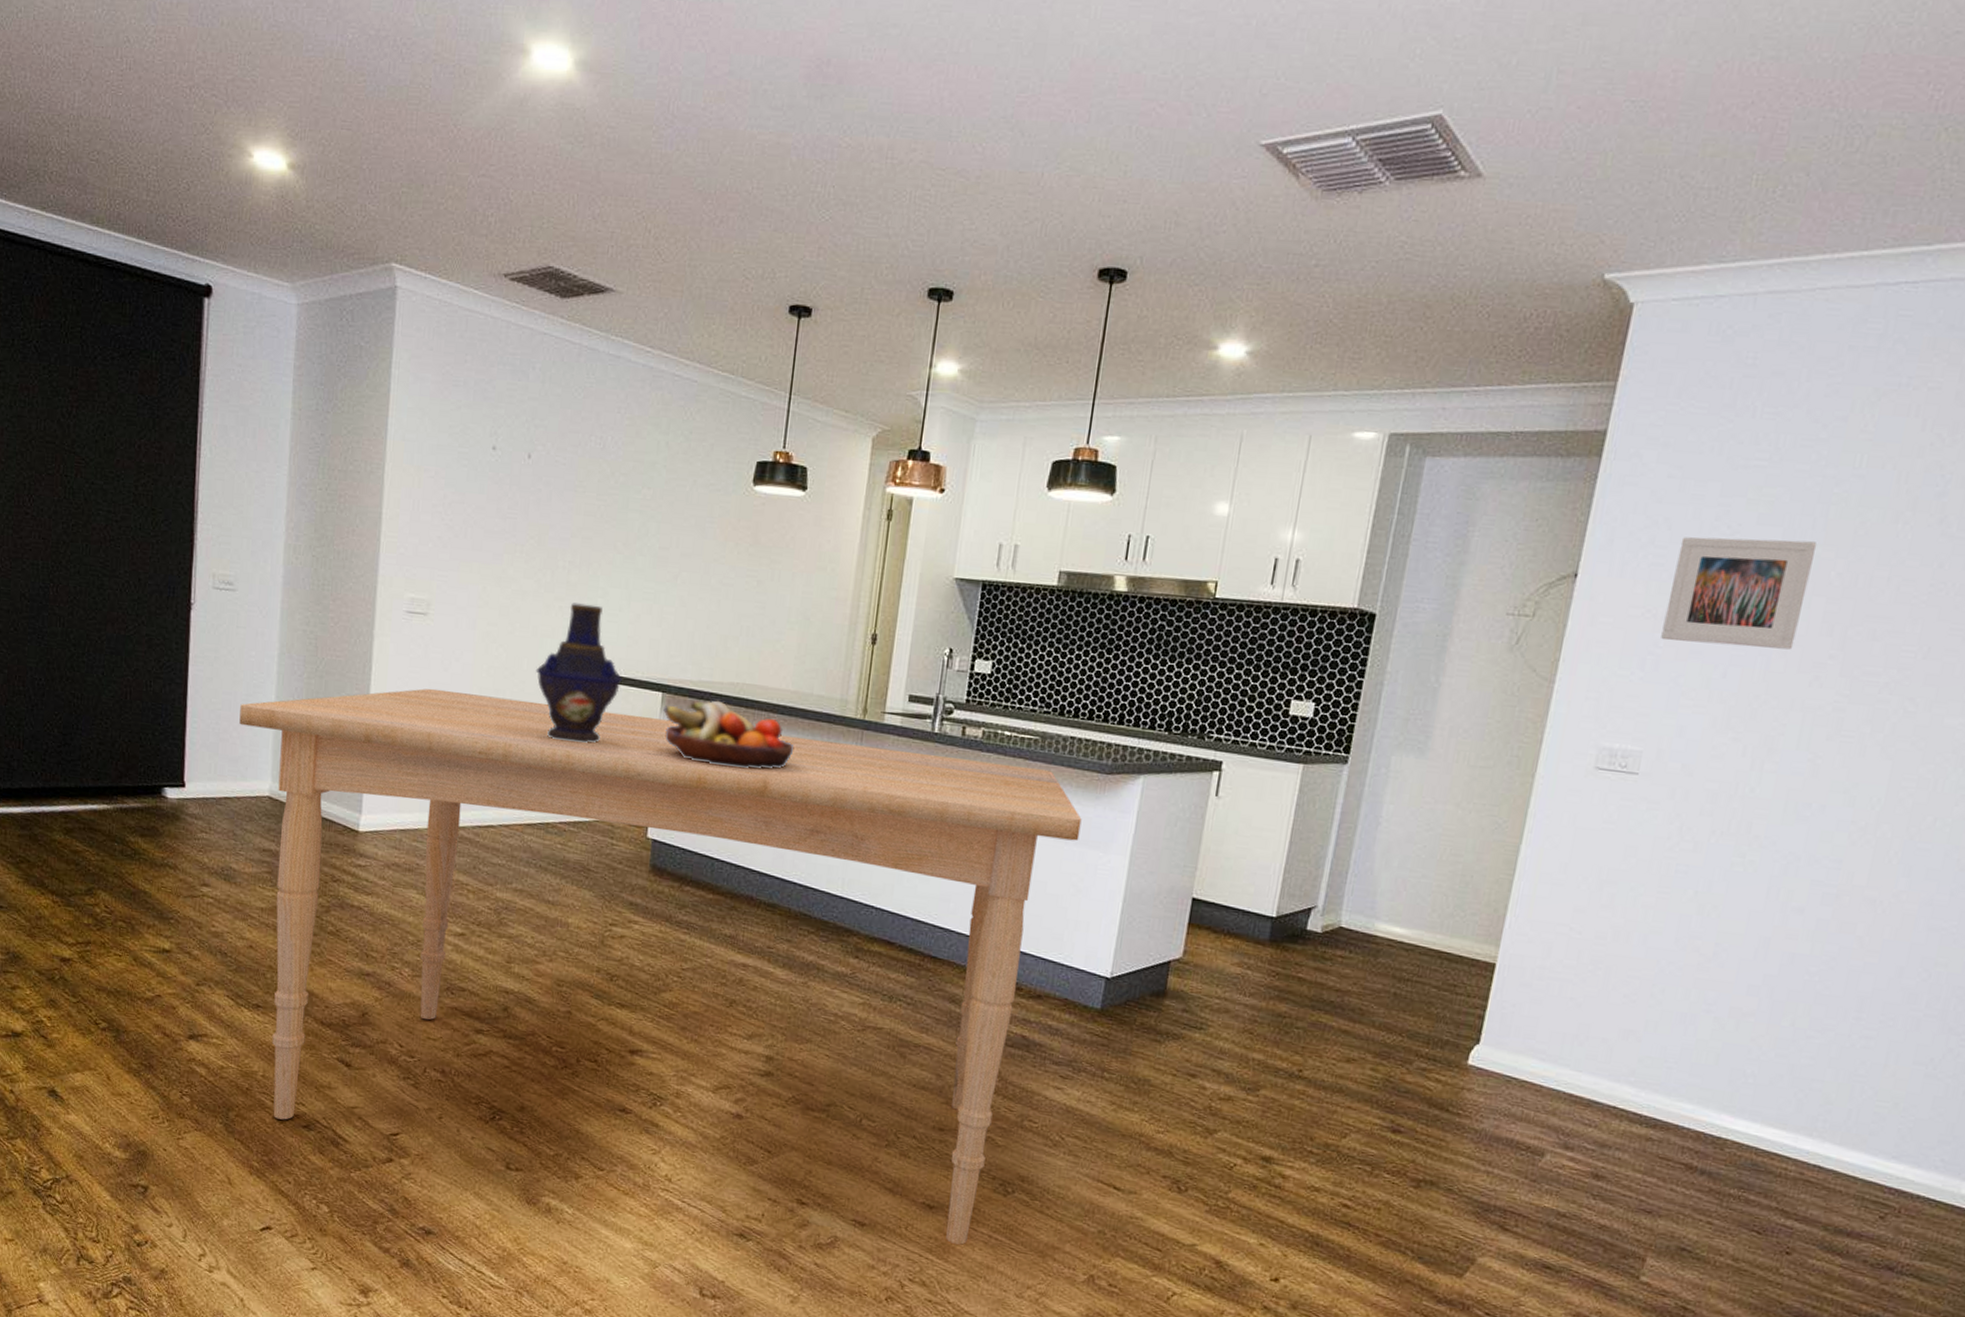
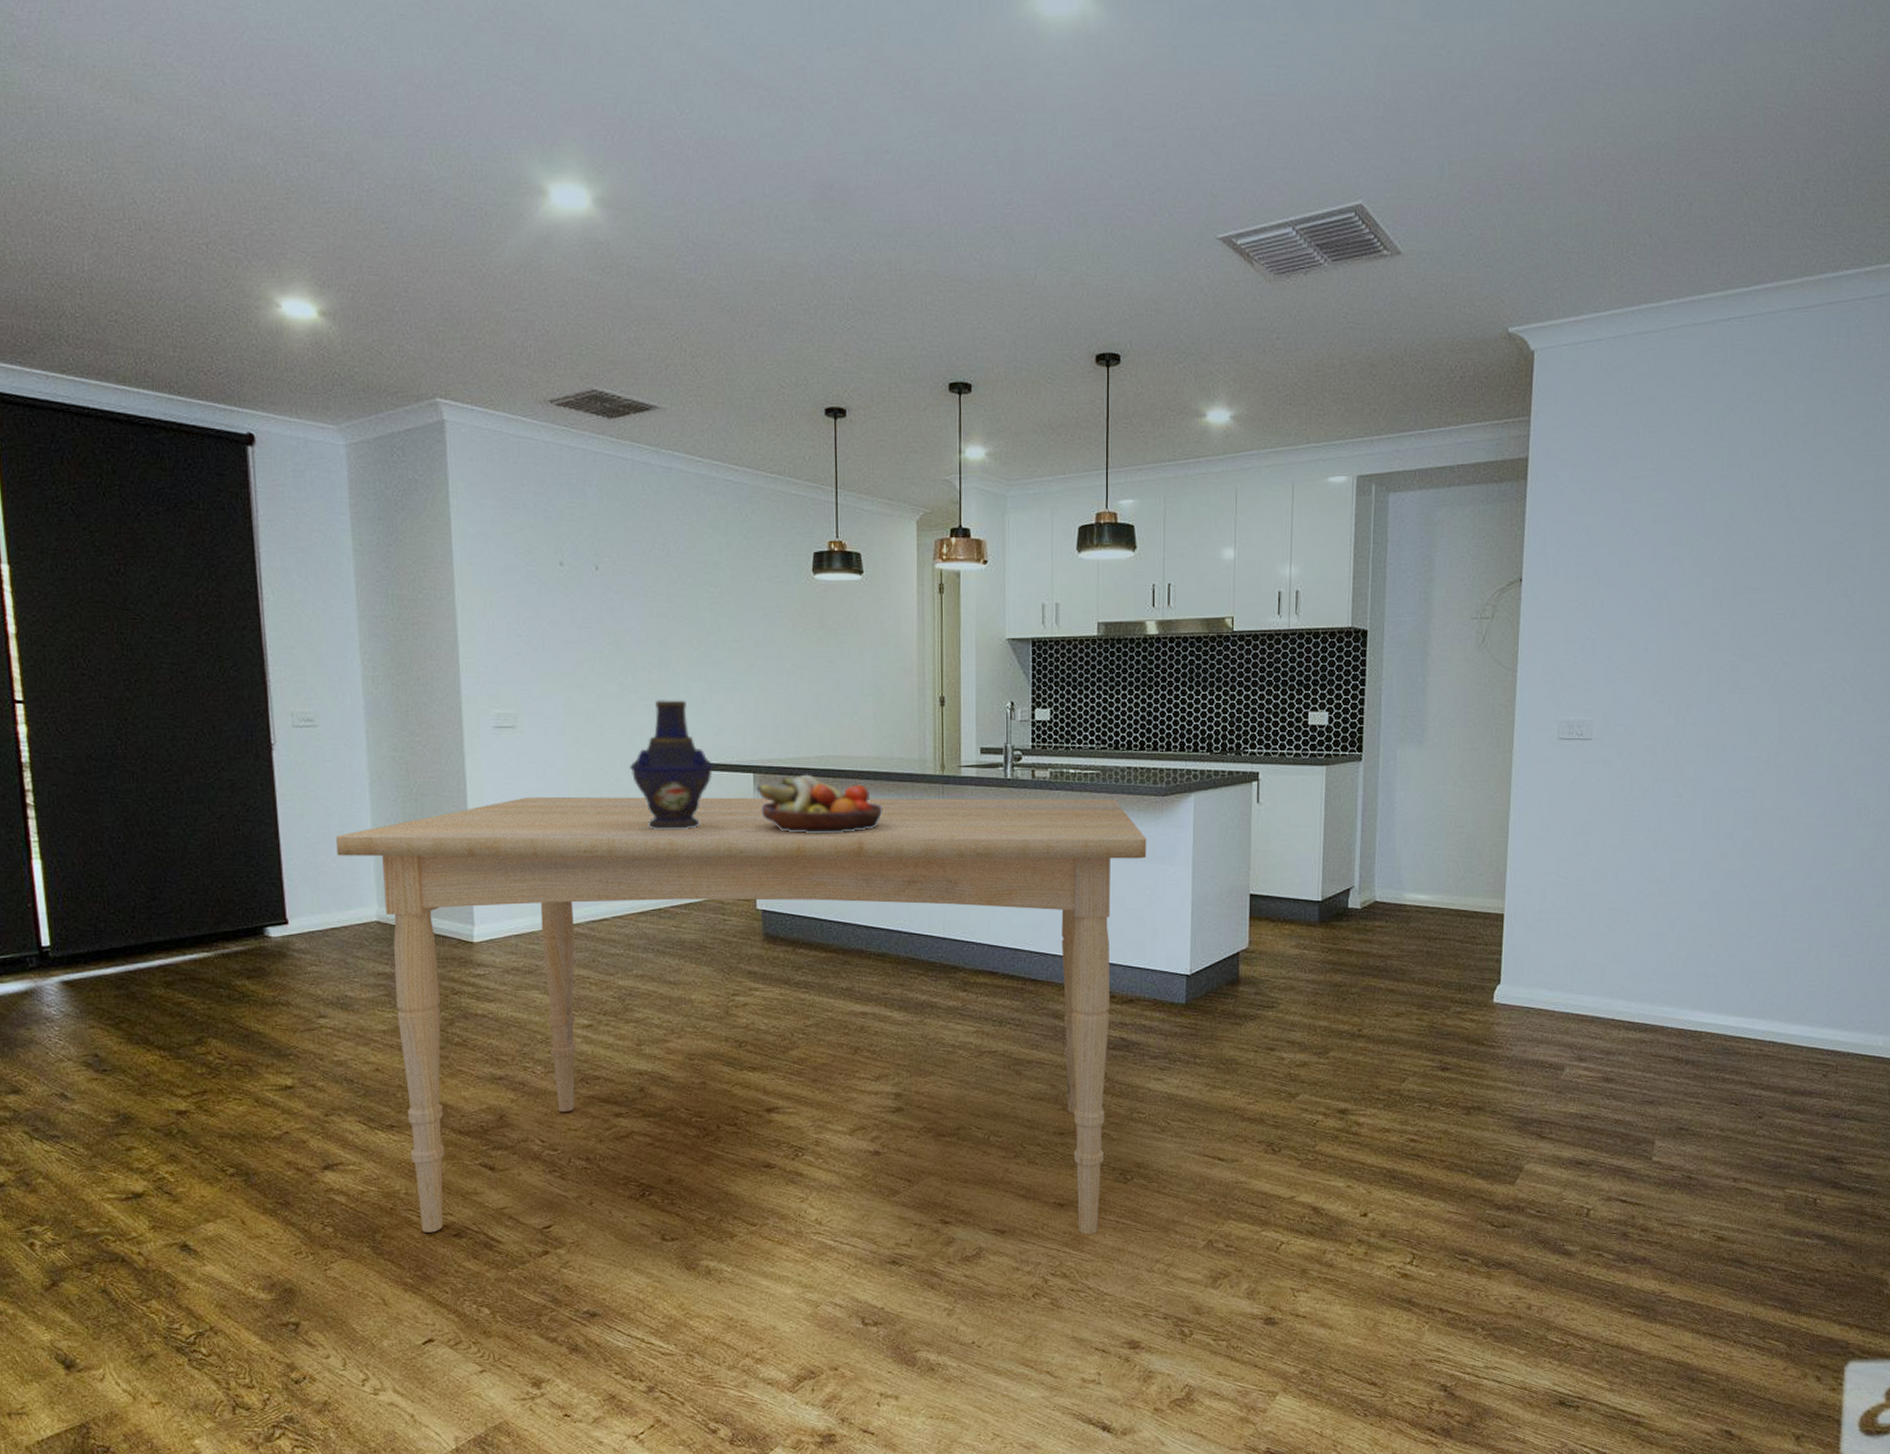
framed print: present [1661,537,1818,650] -> none [1594,533,1700,626]

